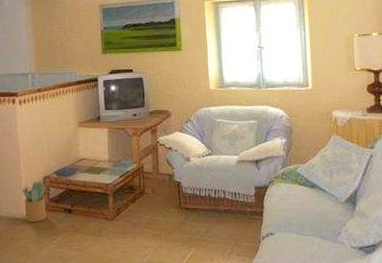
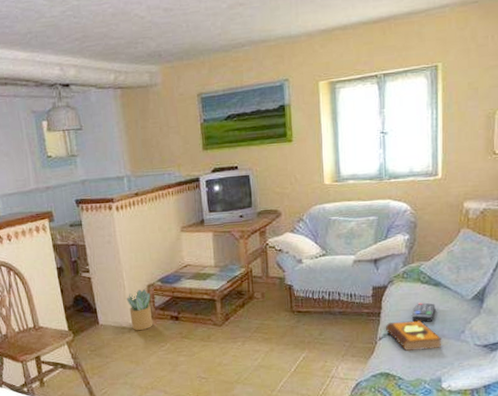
hardback book: none [267,221,321,252] -> present [385,320,442,352]
remote control: none [292,203,313,223] -> present [412,302,436,322]

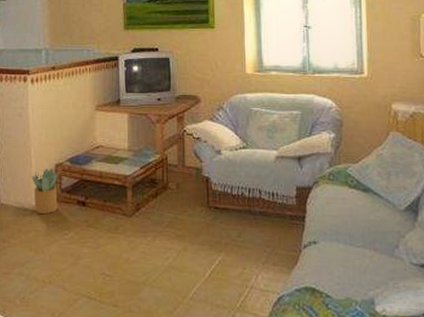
hardback book: present [385,320,442,352] -> none [310,228,374,265]
remote control: present [412,302,436,322] -> none [340,209,366,232]

